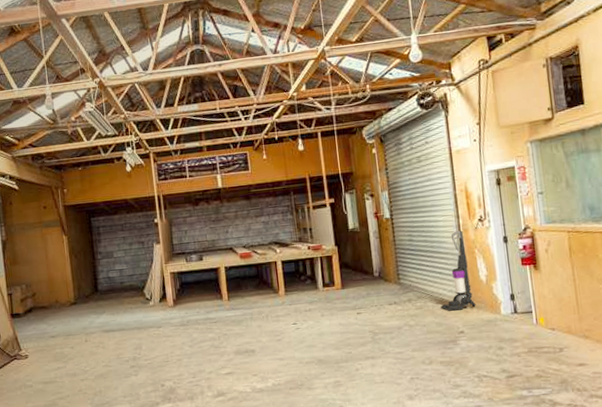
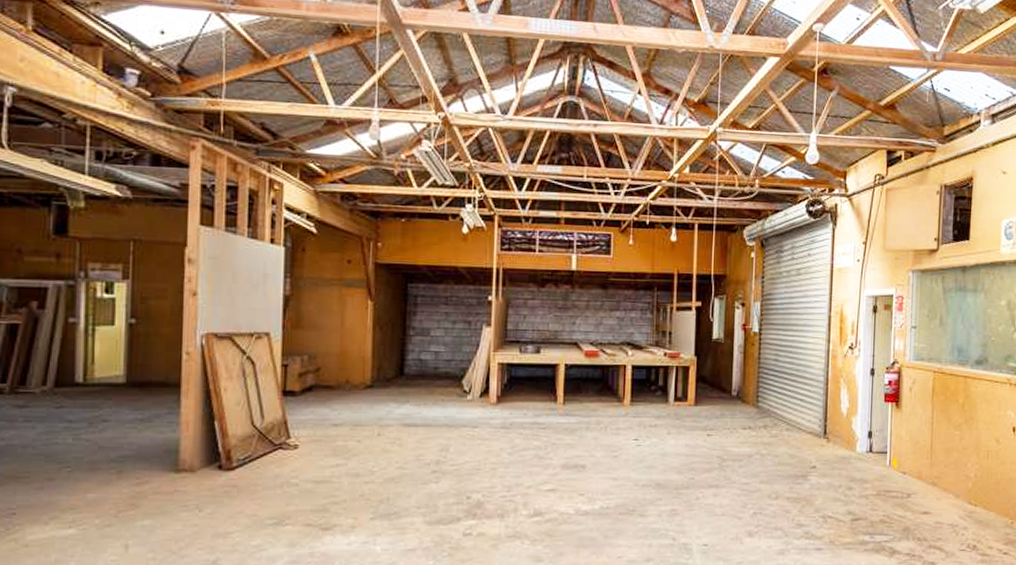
vacuum cleaner: present [441,230,476,311] -> none [796,356,833,443]

